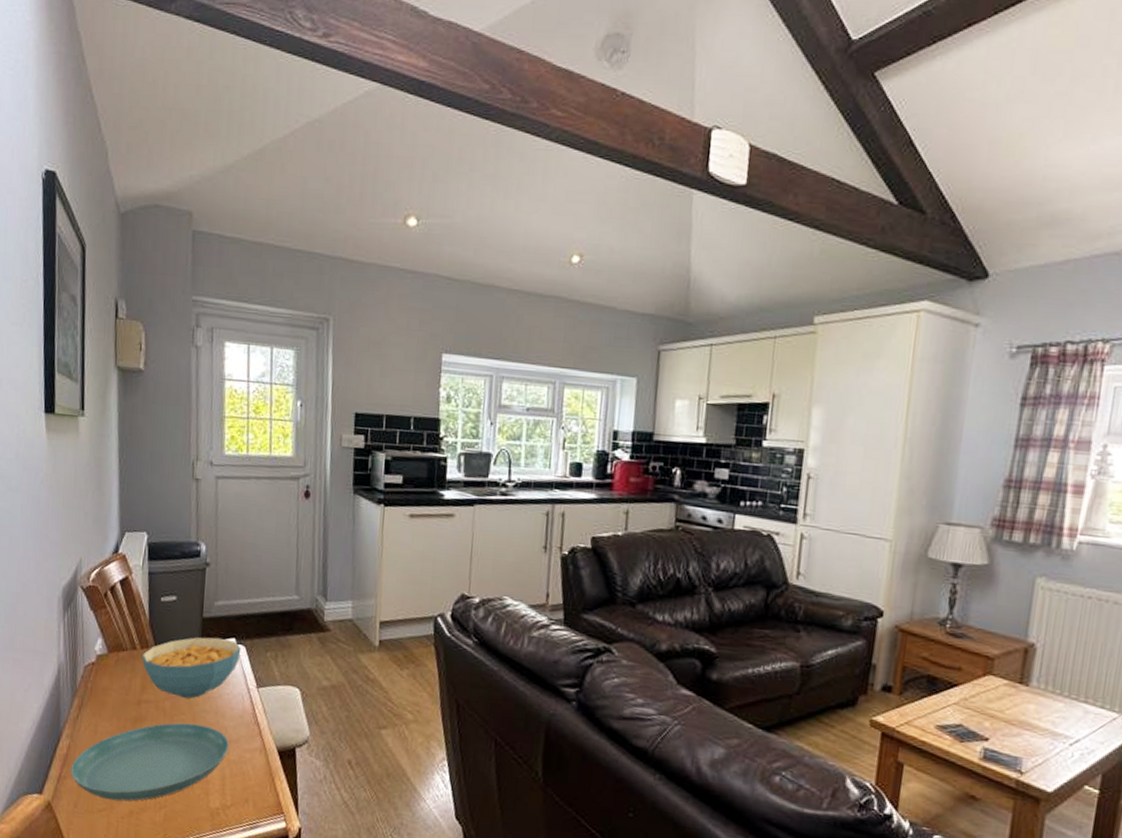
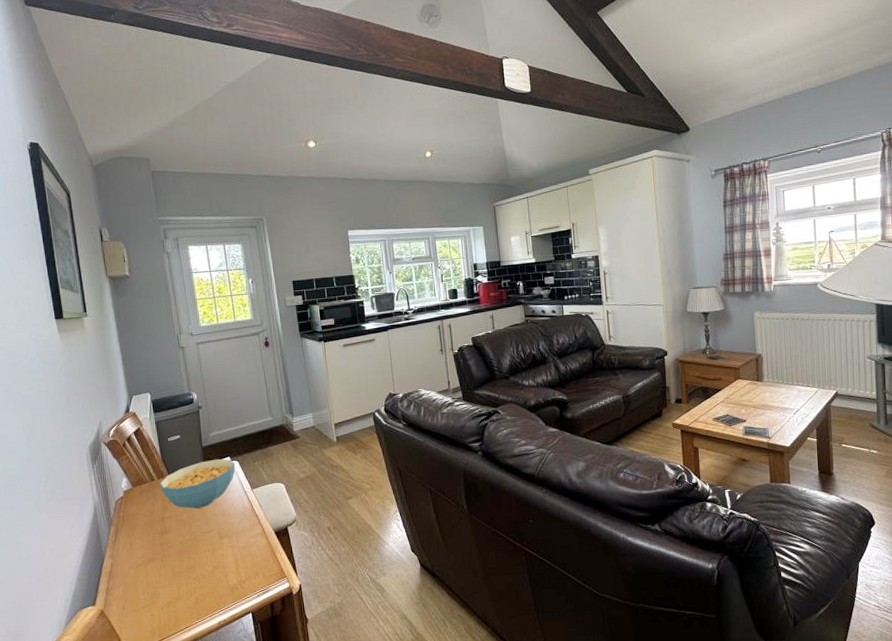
saucer: present [70,723,229,802] -> none [116,525,237,598]

